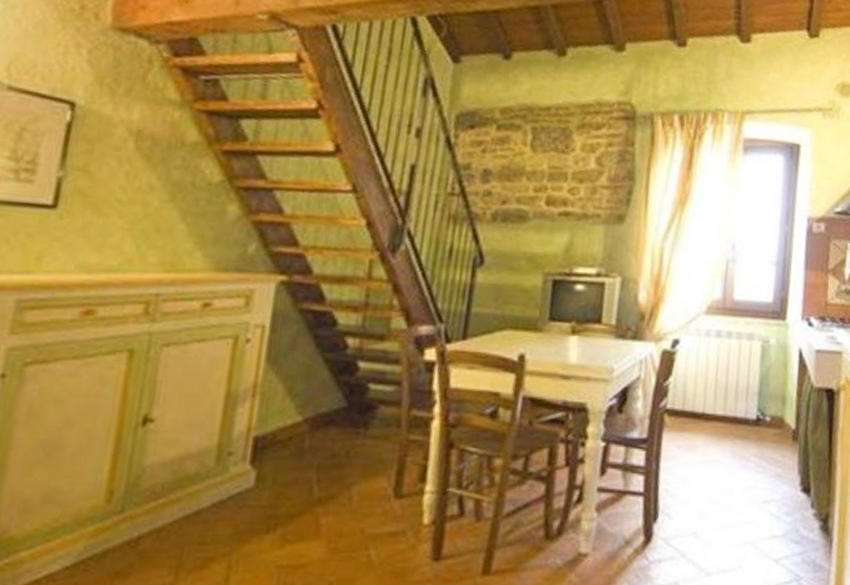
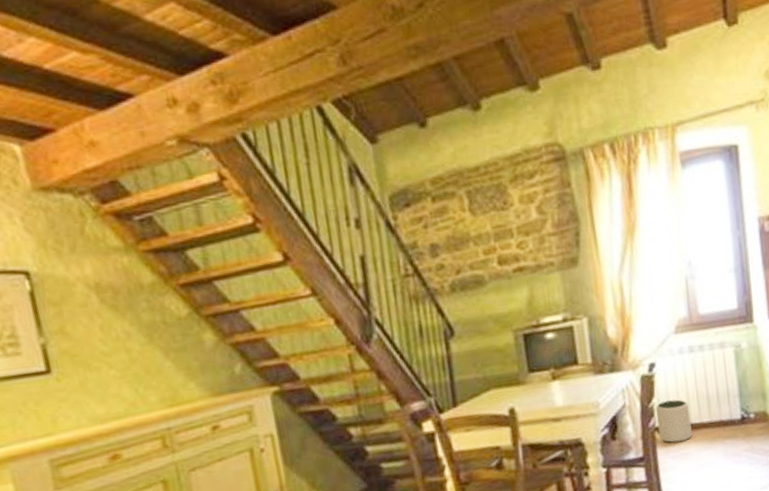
plant pot: none [668,382,706,431] -> present [656,399,692,443]

